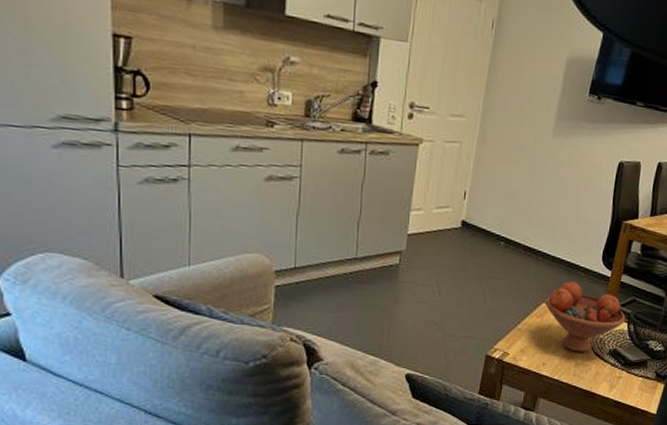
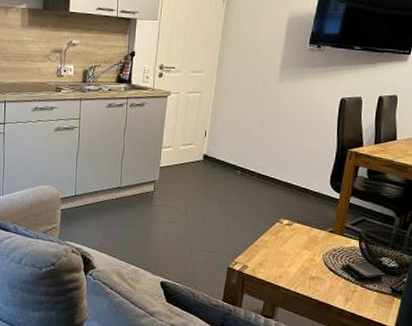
fruit bowl: present [545,282,626,353] -> none [279,204,357,267]

